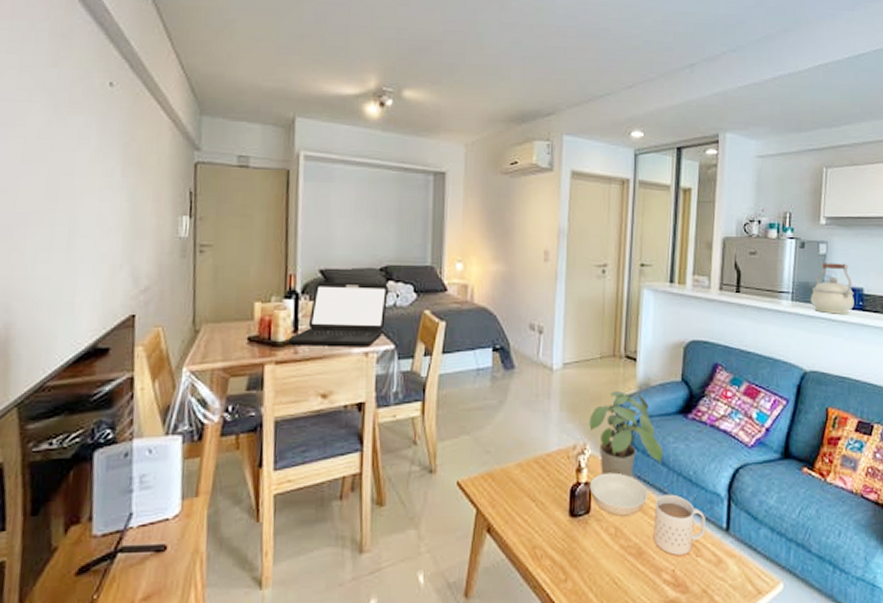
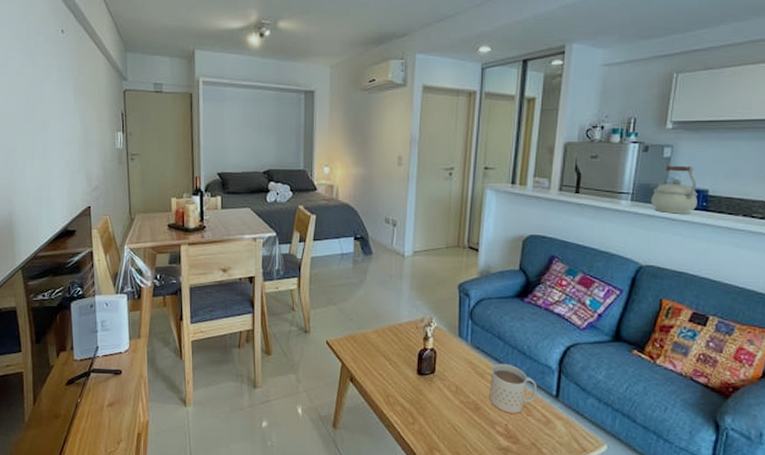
laptop: present [288,281,388,347] -> none [197,182,270,234]
potted plant: present [589,391,664,478] -> none [435,276,501,348]
bowl: present [589,472,648,516] -> none [434,342,486,378]

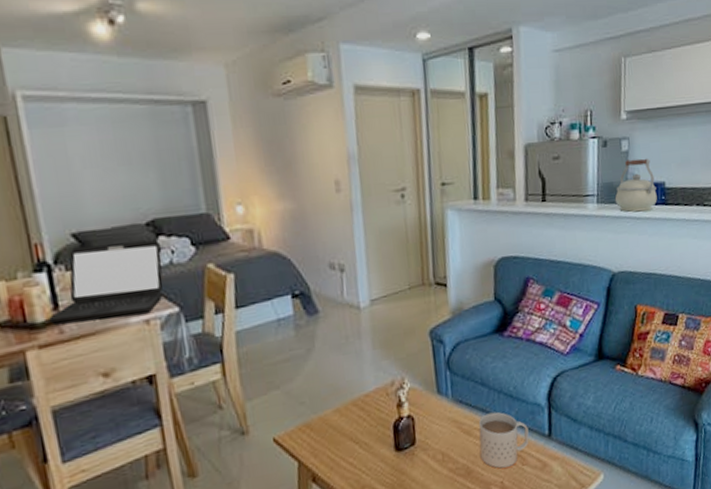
laptop: none [197,182,270,234] -> present [49,240,164,325]

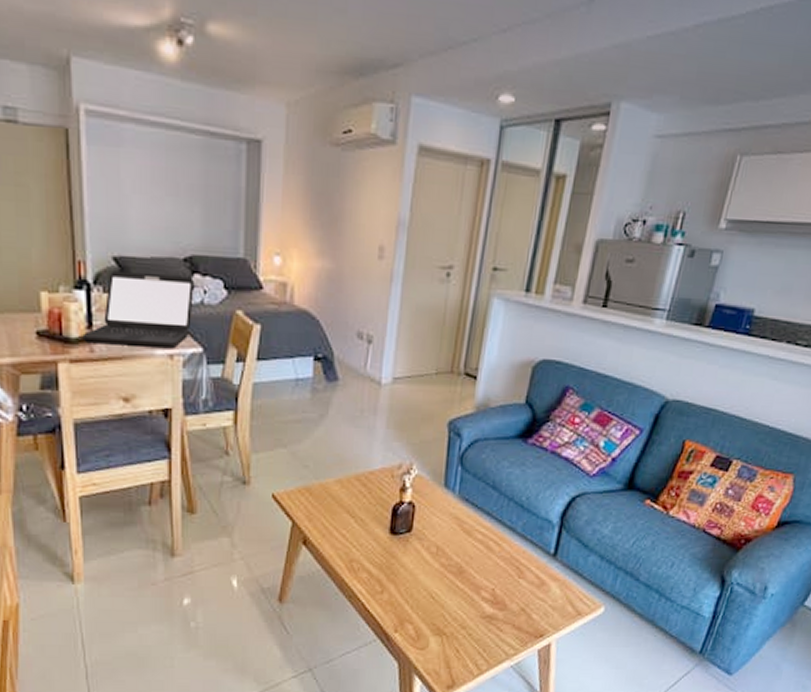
mug: present [478,411,529,469] -> none [476,518,533,576]
kettle: present [614,158,657,212] -> none [688,276,743,339]

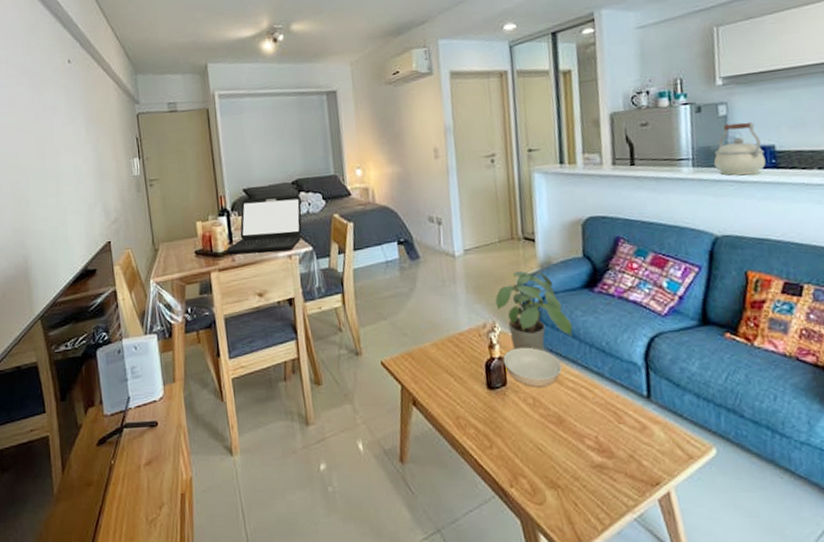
bowl: none [413,493,475,537] -> present [503,347,563,388]
potted plant: none [417,410,496,500] -> present [495,271,573,352]
kettle: none [688,276,743,339] -> present [713,121,766,176]

